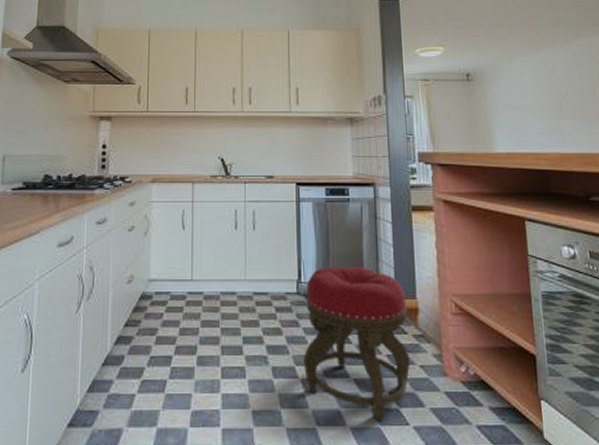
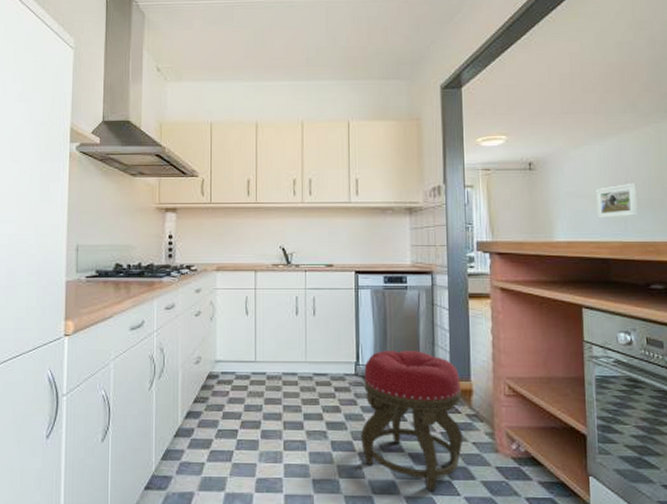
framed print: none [533,95,573,130] -> present [596,184,637,219]

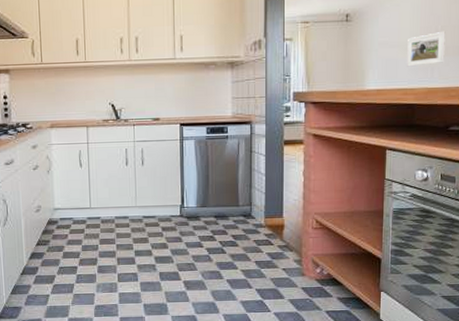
stool: present [361,351,463,491] -> none [186,193,275,309]

